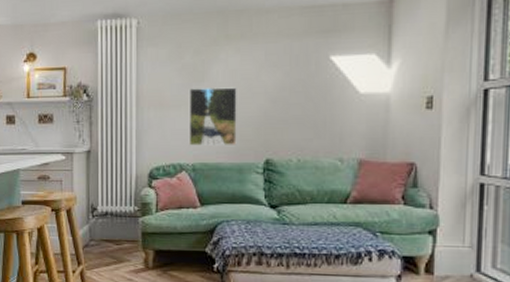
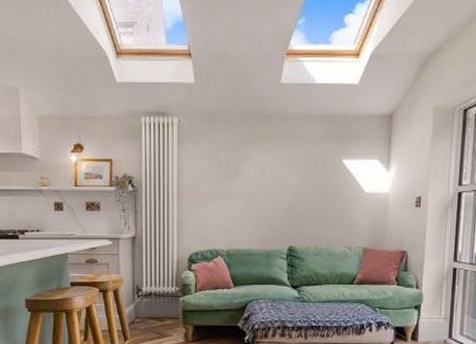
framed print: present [189,87,237,146] -> none [224,183,266,234]

